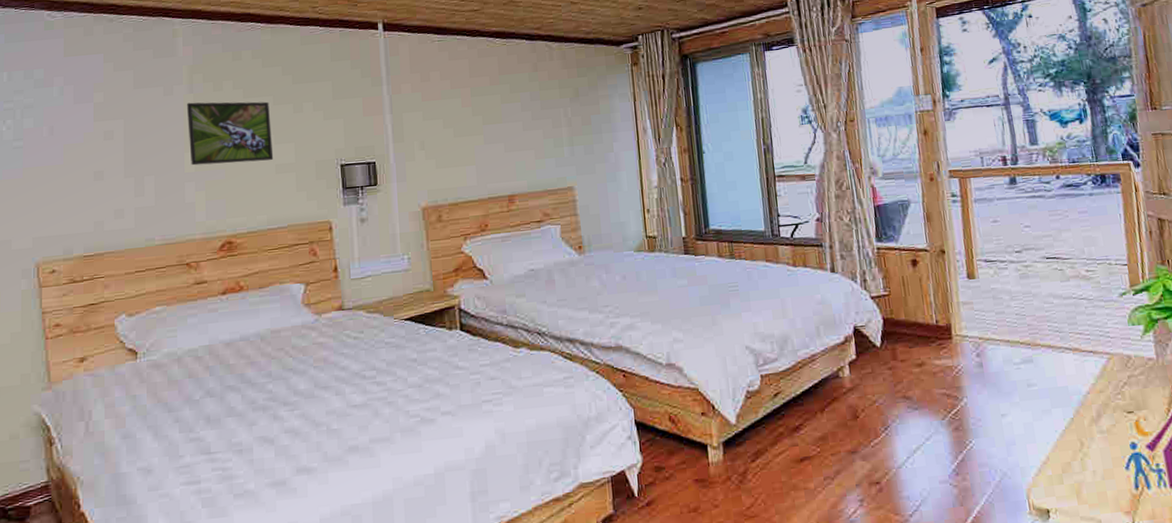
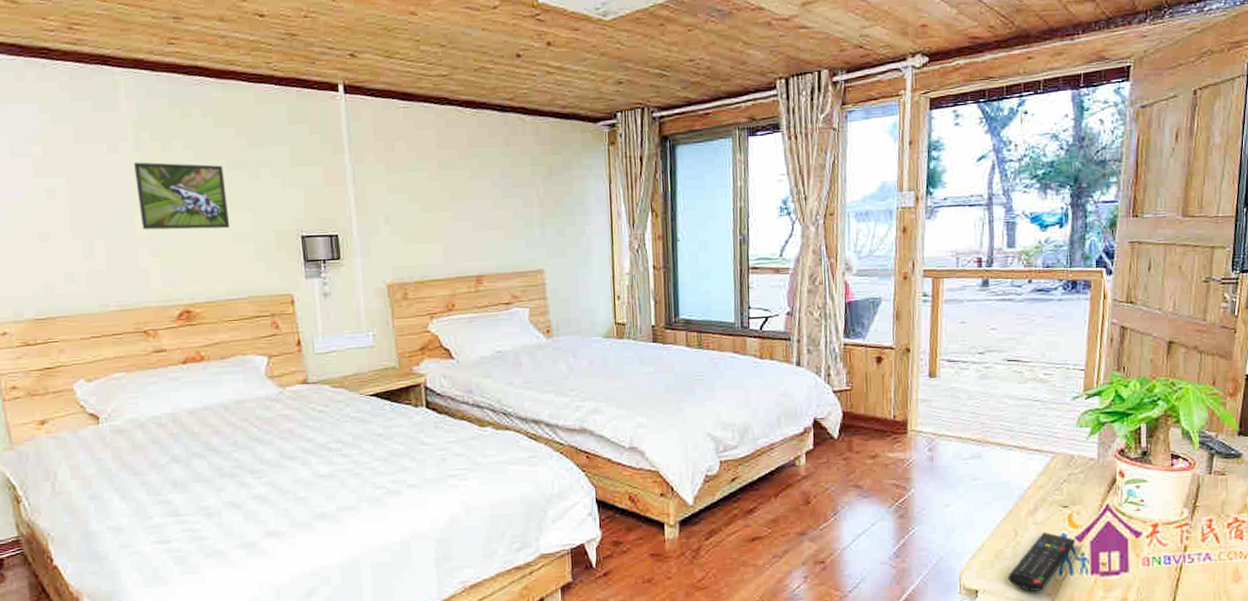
remote control: none [1079,441,1148,509] -> present [1008,532,1076,591]

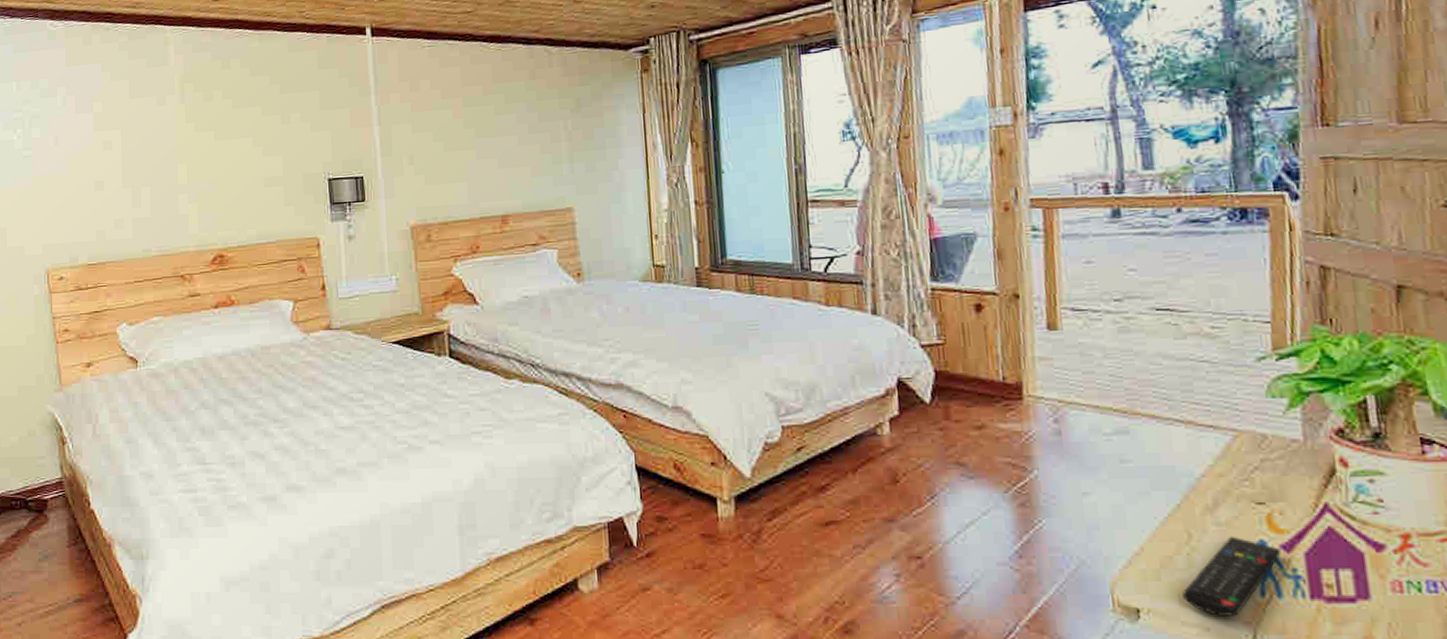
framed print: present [134,162,230,230] -> none [179,112,262,177]

